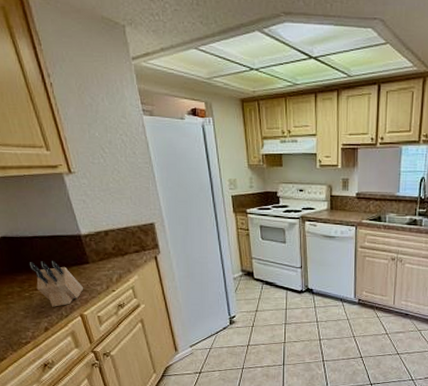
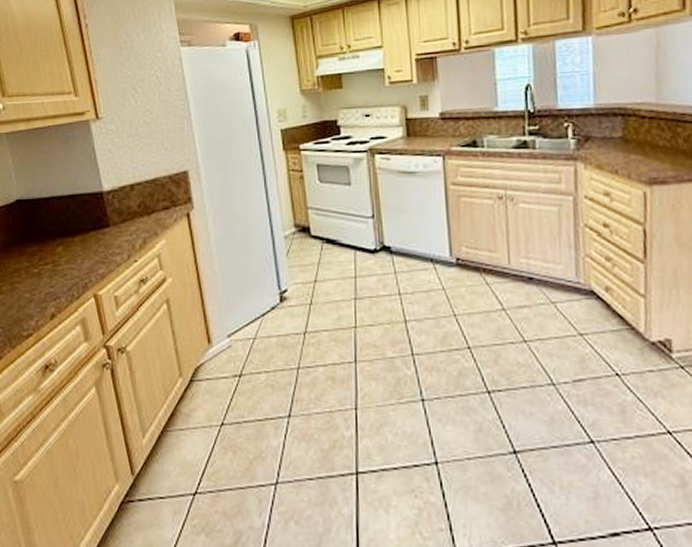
knife block: present [29,260,84,307] -> none [42,225,101,286]

